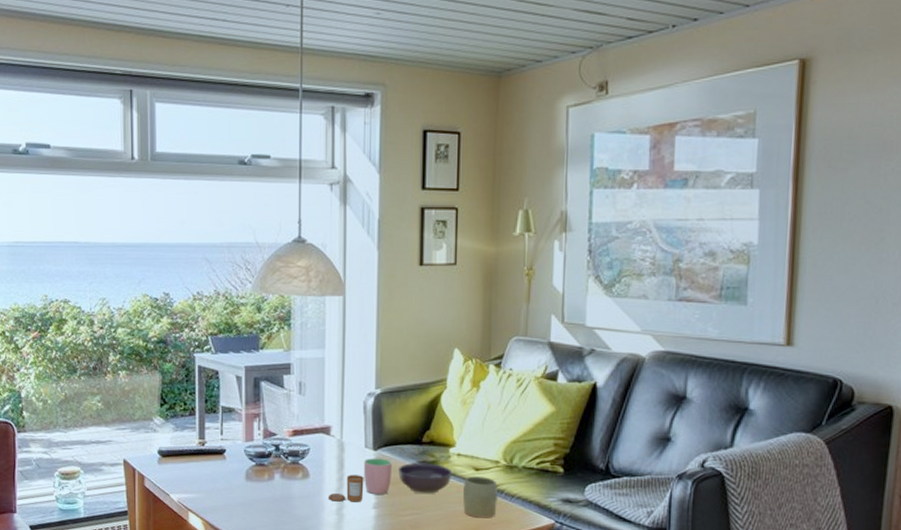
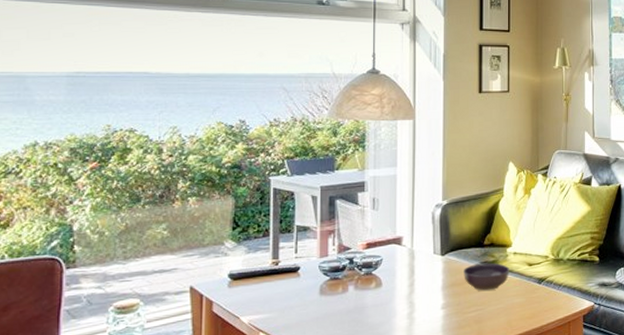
candle: present [329,474,364,502] -> none [400,279,433,307]
cup: present [363,458,392,494] -> none [432,262,458,296]
mug: present [463,476,498,518] -> none [520,270,548,308]

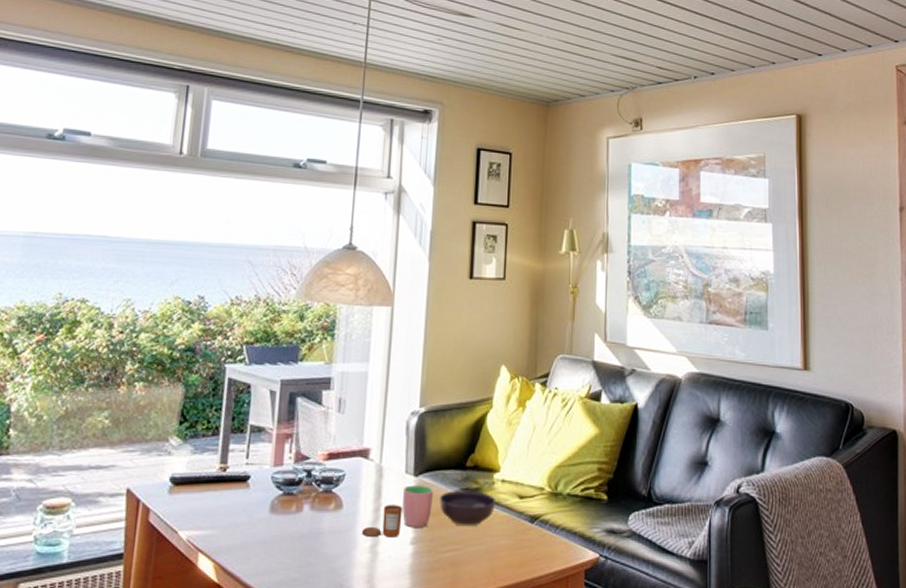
candle: none [400,279,433,307] -> present [362,505,403,537]
cup: none [432,262,458,296] -> present [402,485,433,527]

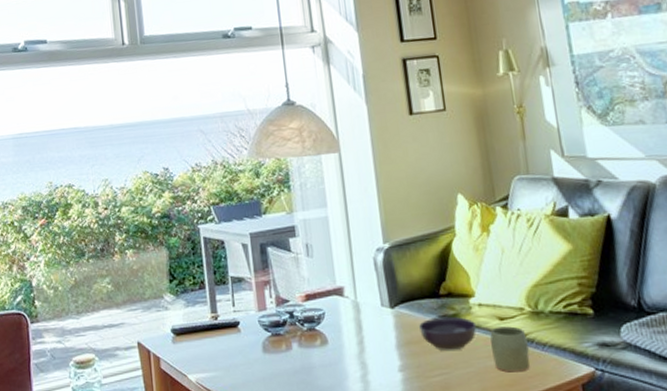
candle: present [362,505,403,537] -> none [351,336,387,368]
cup: present [402,485,433,527] -> none [381,316,414,356]
mug: none [506,505,542,553] -> present [490,326,530,373]

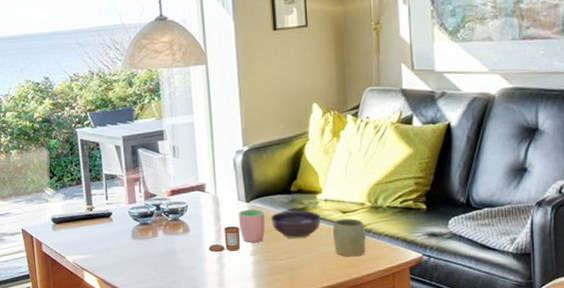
candle: none [351,336,387,368] -> present [209,226,241,252]
cup: none [381,316,414,356] -> present [237,209,266,242]

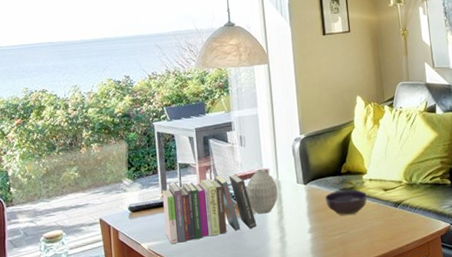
books: none [87,187,192,258] -> present [162,173,257,244]
vase: none [179,183,216,232] -> present [246,169,278,214]
candle: present [209,226,241,252] -> none [272,206,300,232]
cup: present [237,209,266,242] -> none [297,190,321,221]
mug: present [333,218,366,257] -> none [377,195,405,230]

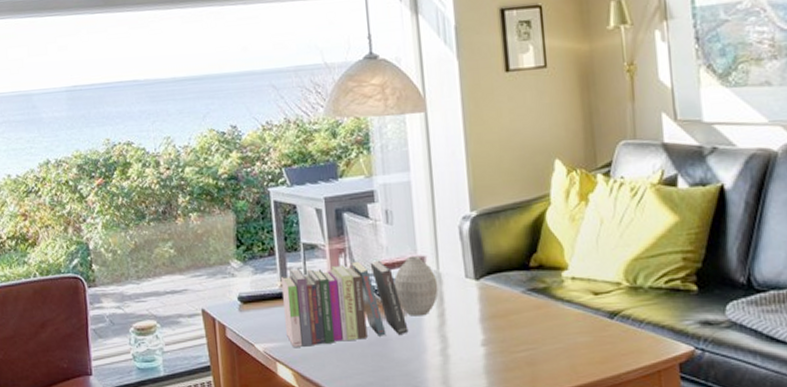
bowl: present [325,189,368,216] -> none [506,290,569,326]

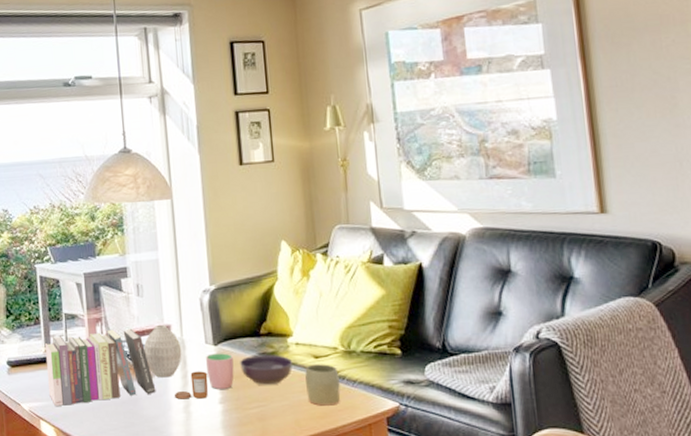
candle: none [430,309,469,341] -> present [175,371,209,400]
cup: none [465,288,499,329] -> present [205,353,234,389]
bowl: none [506,290,569,326] -> present [240,354,293,386]
mug: none [582,301,625,349] -> present [305,364,341,406]

